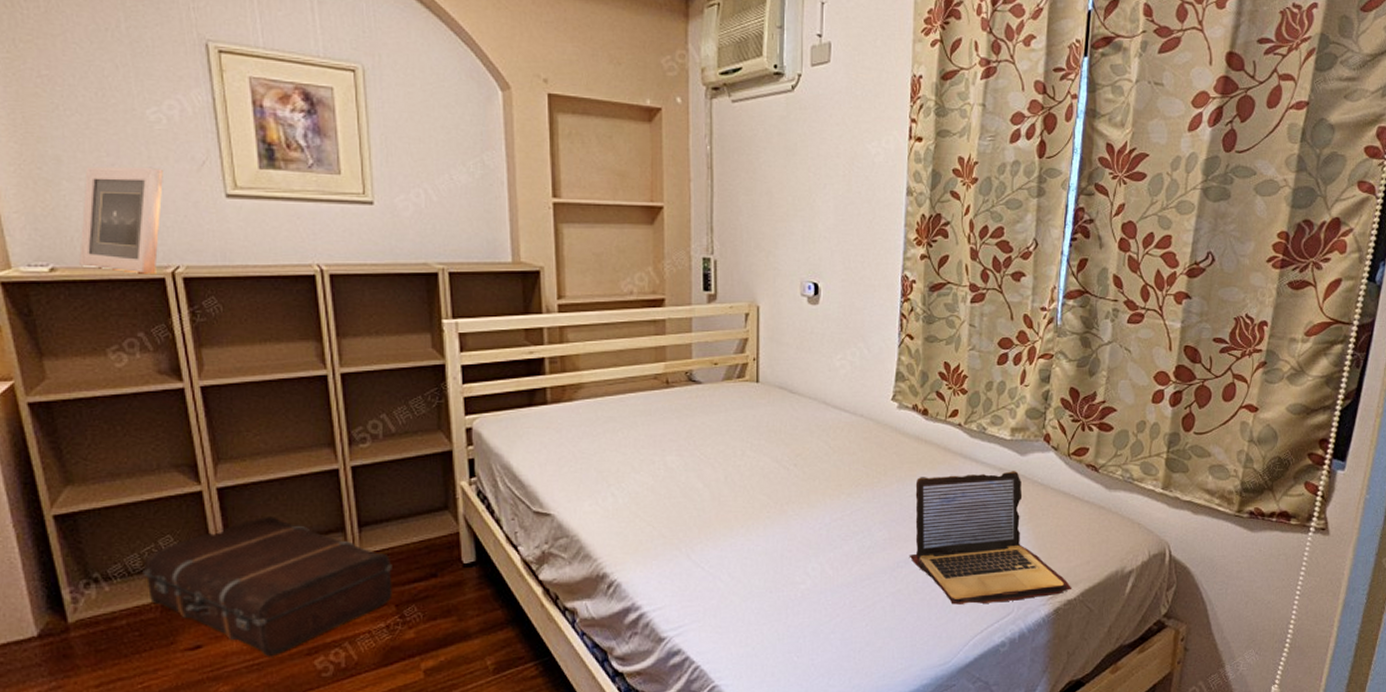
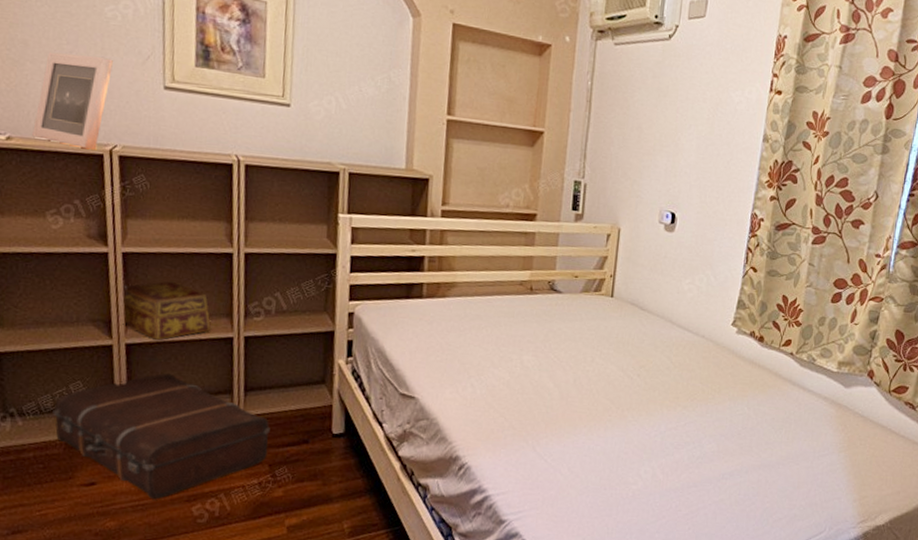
decorative box: none [205,413,313,480] -> present [122,281,212,340]
laptop: present [909,471,1072,605] -> none [734,398,882,521]

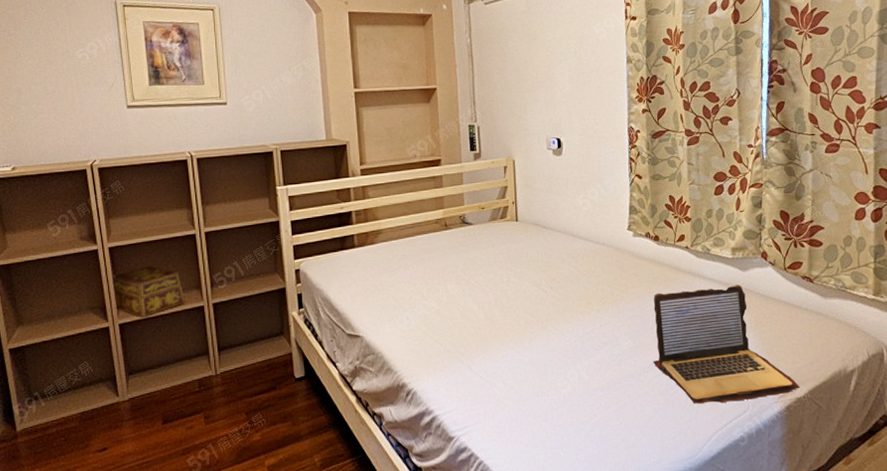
picture frame: present [32,52,113,150] -> none [31,91,86,167]
suitcase: present [53,373,270,500] -> none [68,345,244,457]
laptop: none [734,398,882,521] -> present [652,285,801,404]

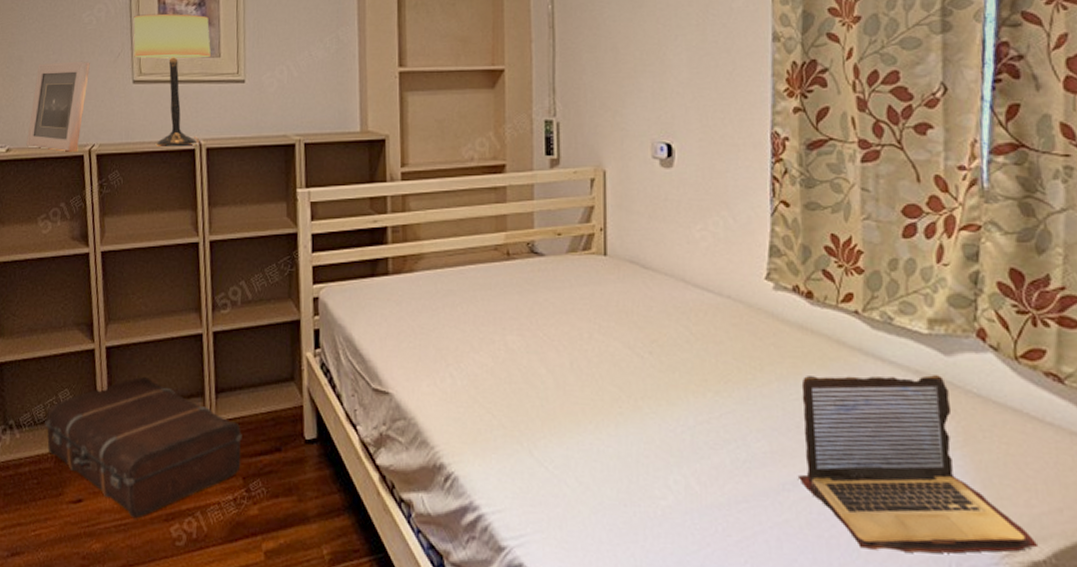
picture frame: none [31,91,86,167] -> present [26,61,90,152]
suitcase: none [68,345,244,457] -> present [45,377,242,519]
decorative box: present [111,265,186,317] -> none [102,277,182,341]
table lamp: none [124,49,195,159] -> present [133,13,211,146]

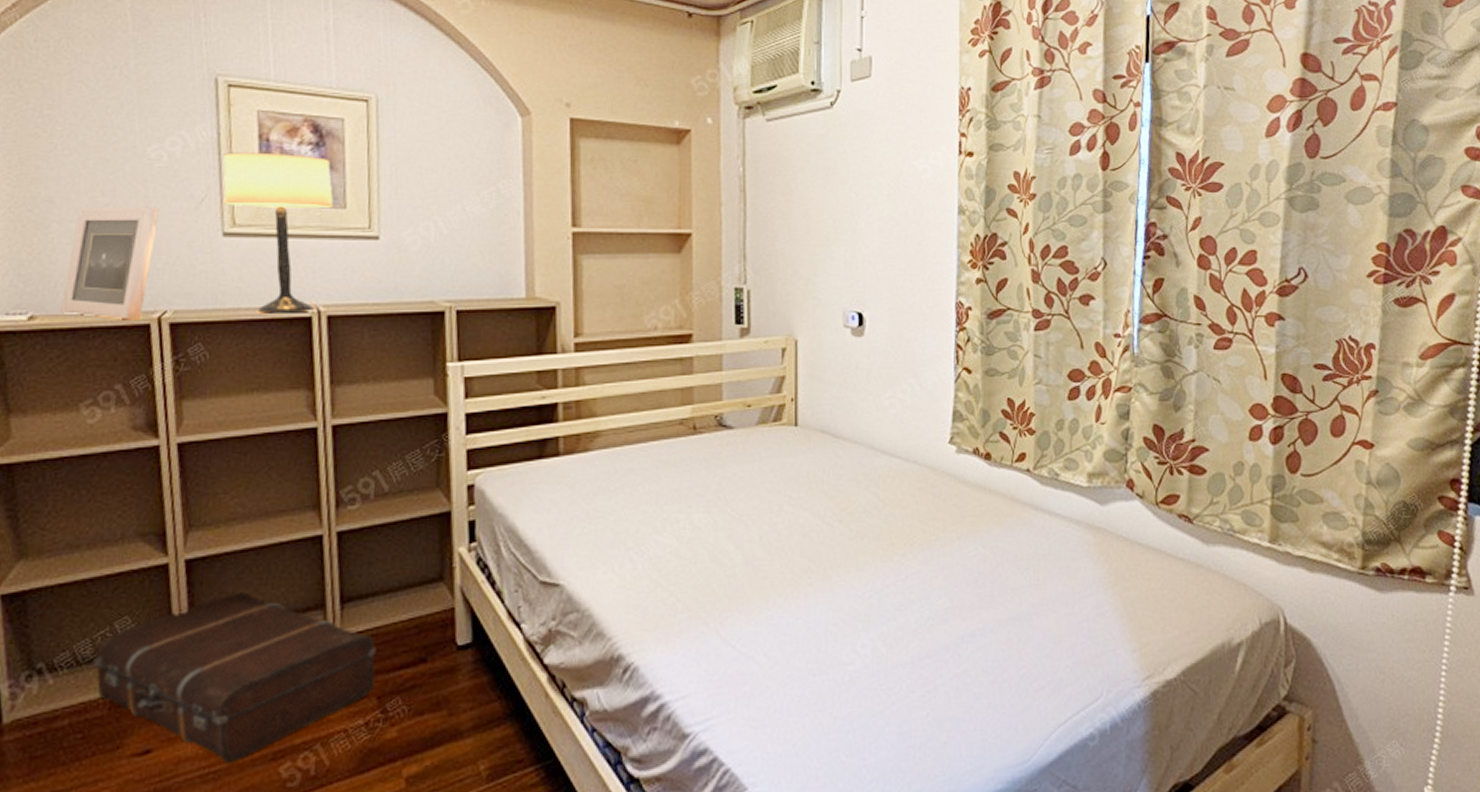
laptop: present [797,375,1039,554] -> none [975,524,1171,688]

